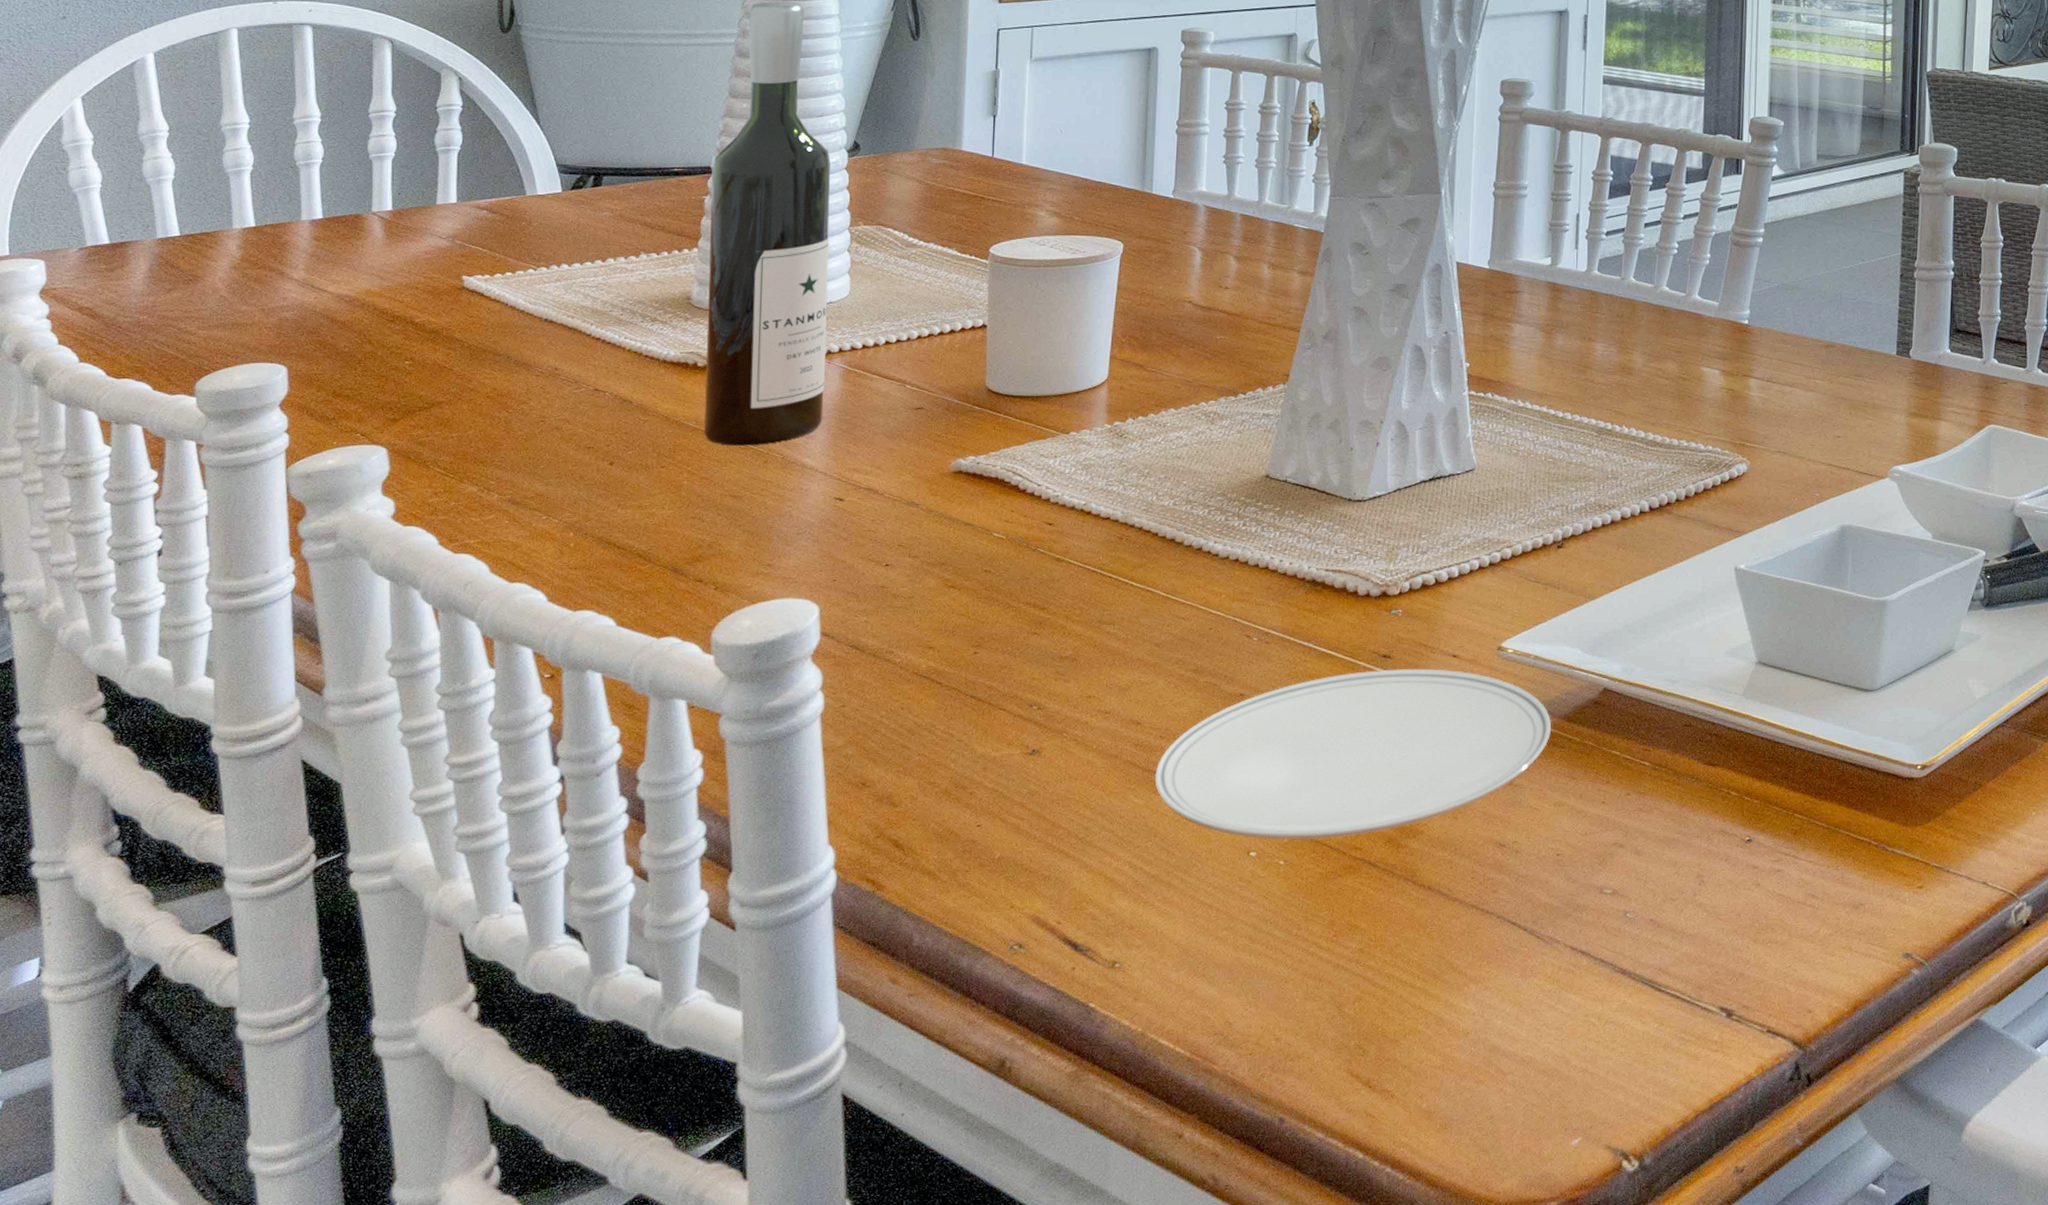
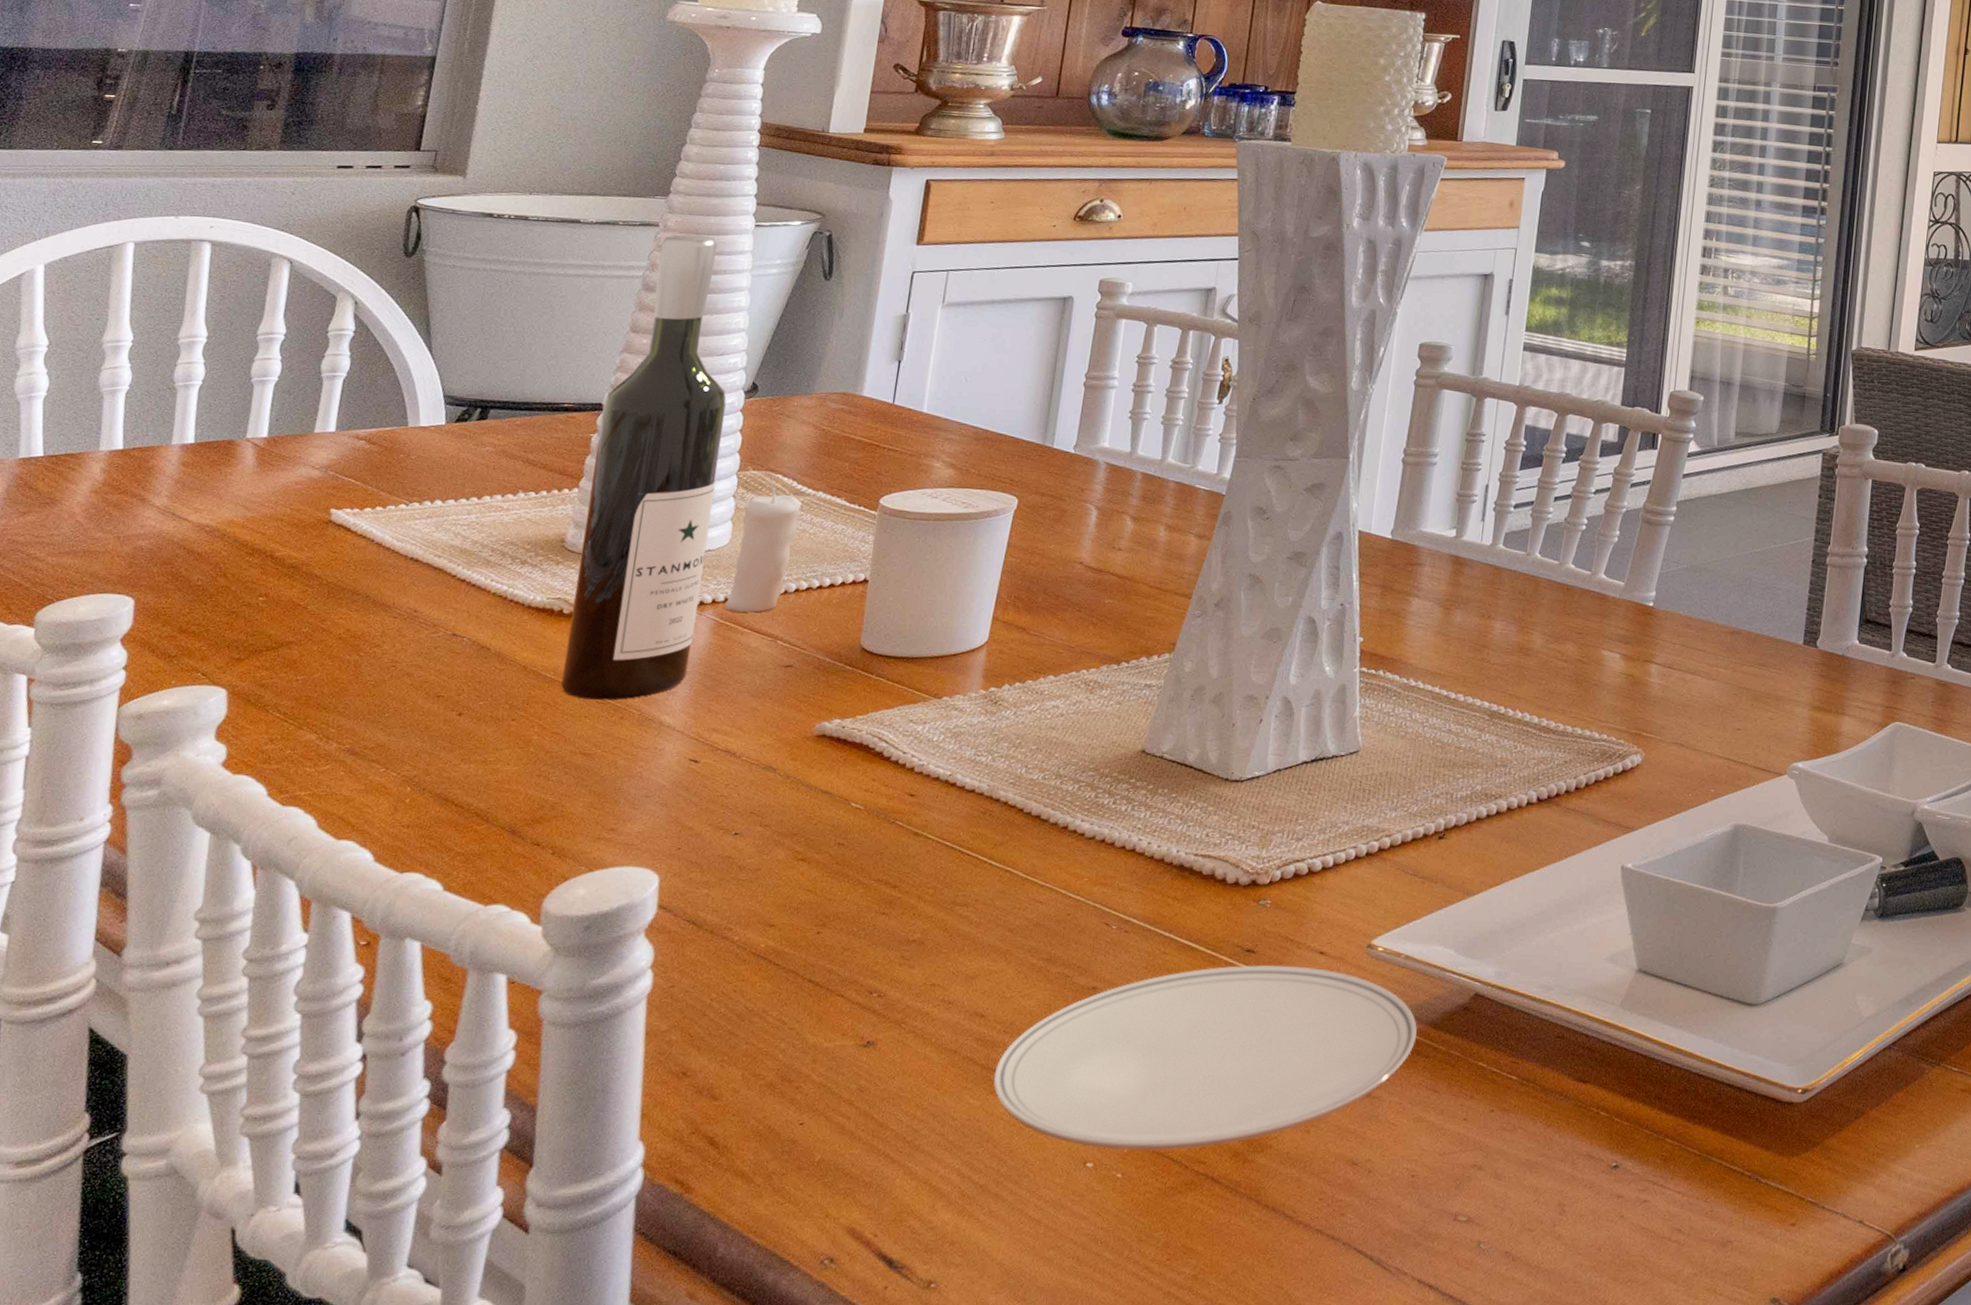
candle: none [851,229,915,360] -> present [724,475,803,613]

